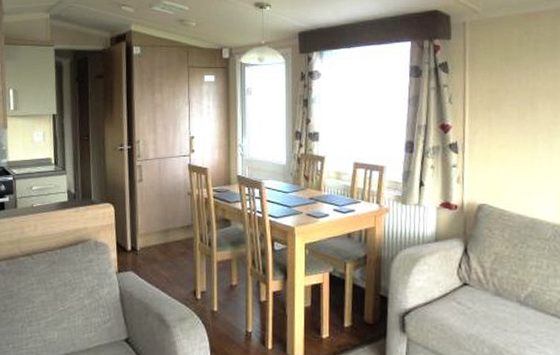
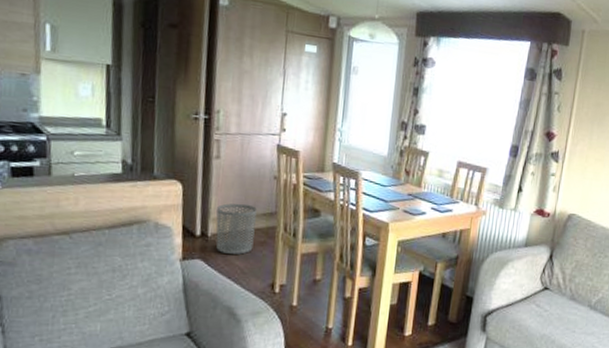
waste bin: none [143,219,176,265] -> present [216,203,257,255]

